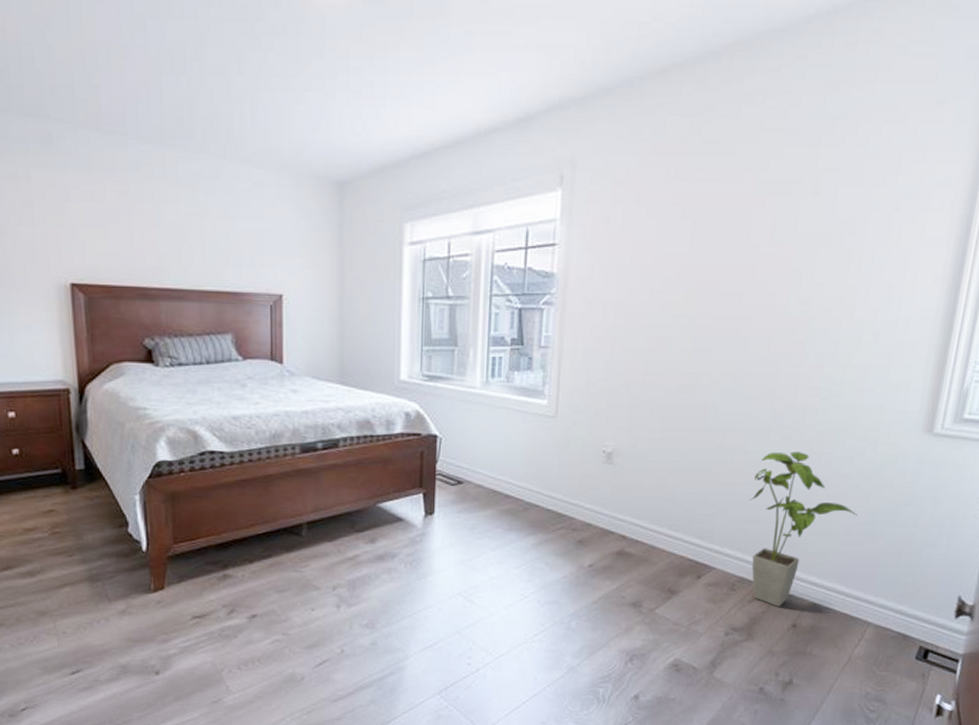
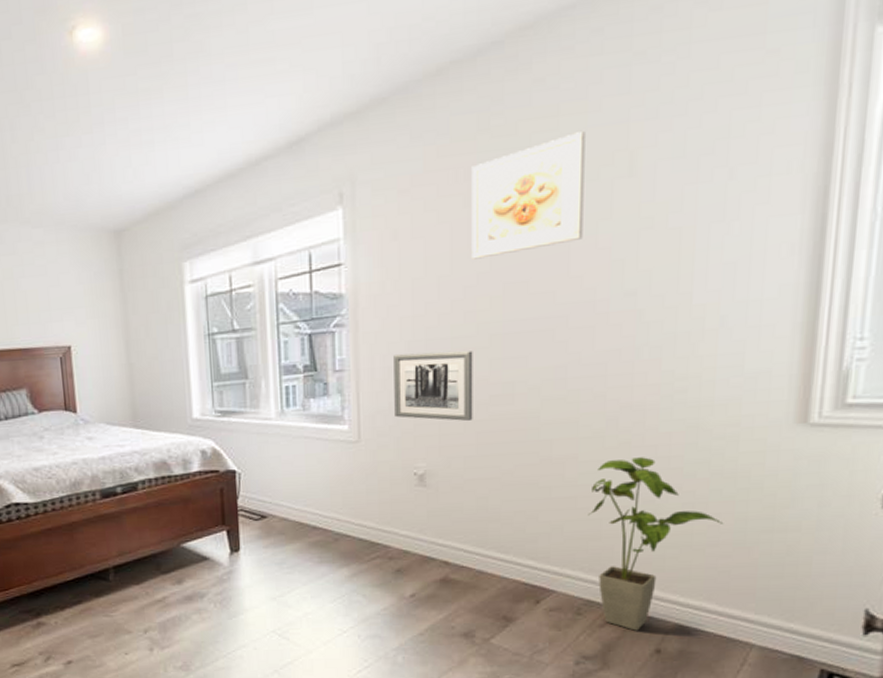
wall art: none [591,337,666,407] -> present [394,350,473,422]
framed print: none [673,148,782,255] -> present [471,131,585,260]

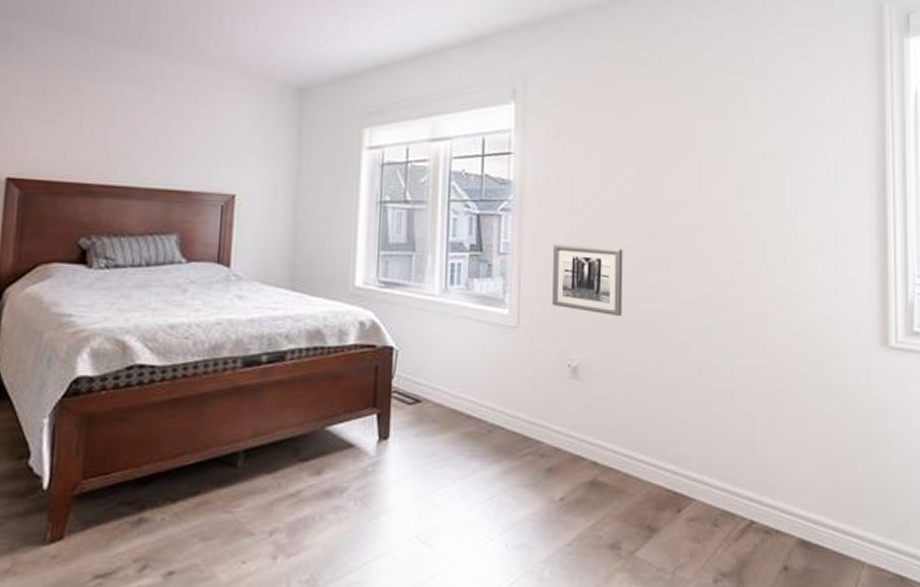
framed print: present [471,131,585,260] -> none [623,74,712,167]
house plant: present [588,457,724,631] -> none [721,366,832,545]

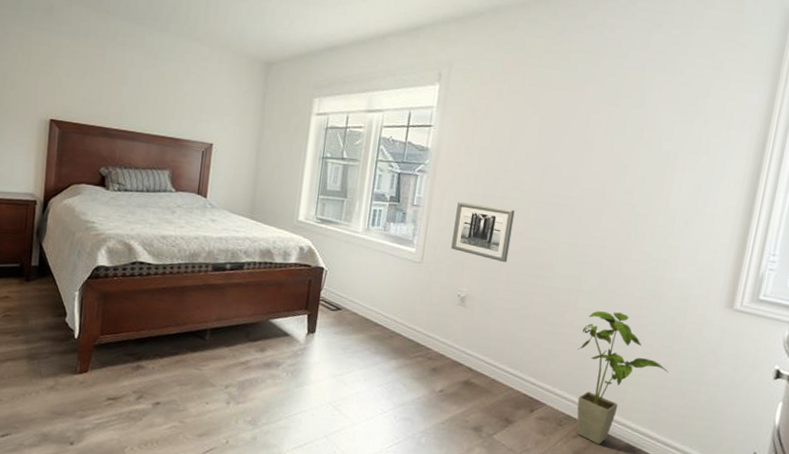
house plant: none [721,366,832,545] -> present [577,311,669,445]

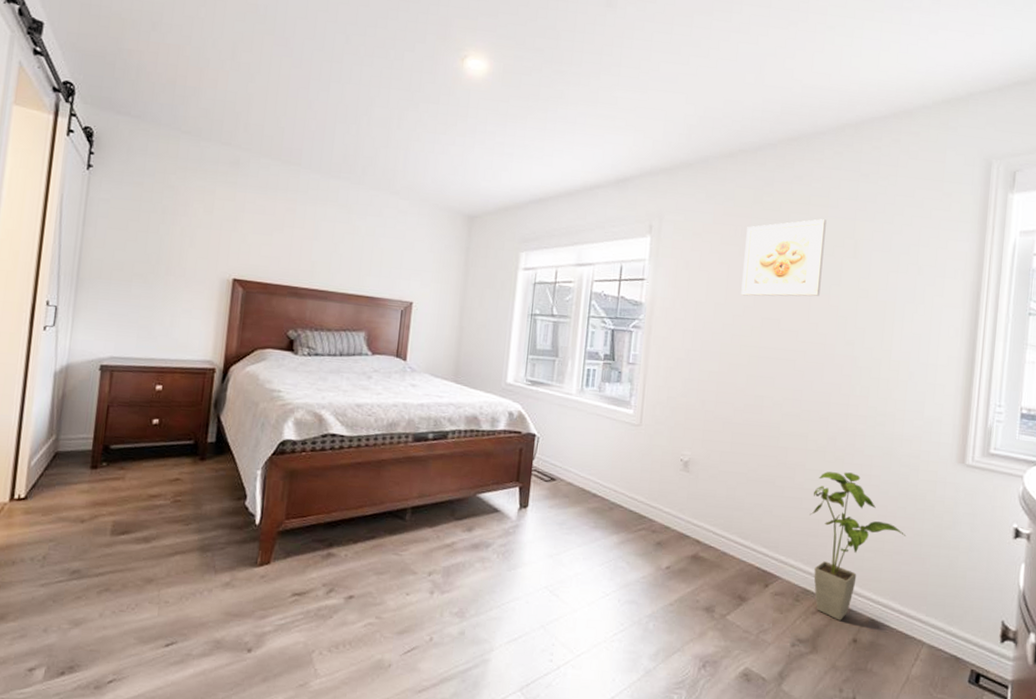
wall art: present [451,202,515,263] -> none [671,359,735,423]
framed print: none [525,69,615,146] -> present [741,219,827,297]

